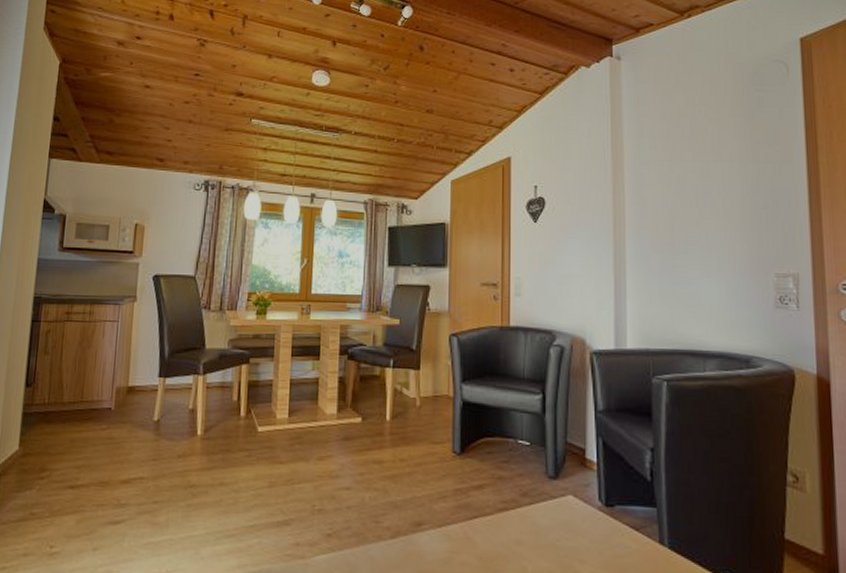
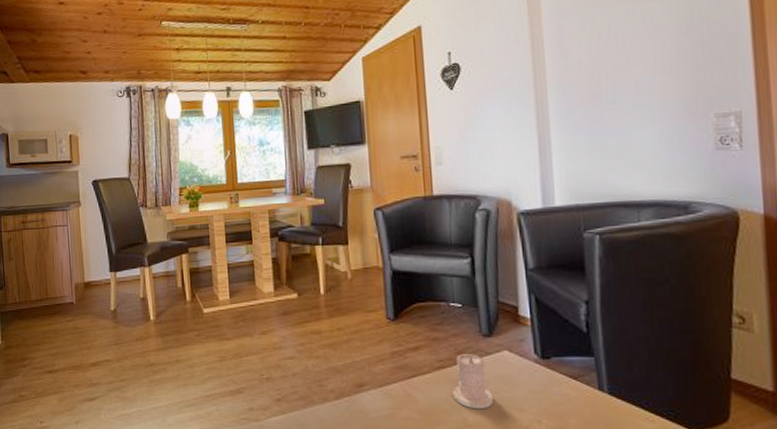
candle: none [513,496,555,558] -> present [451,354,494,410]

